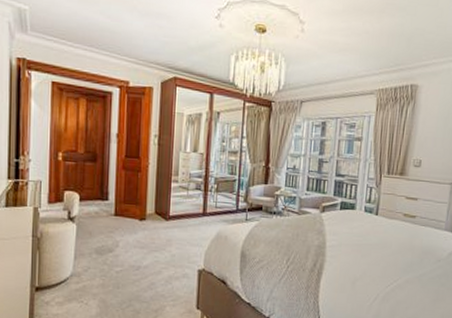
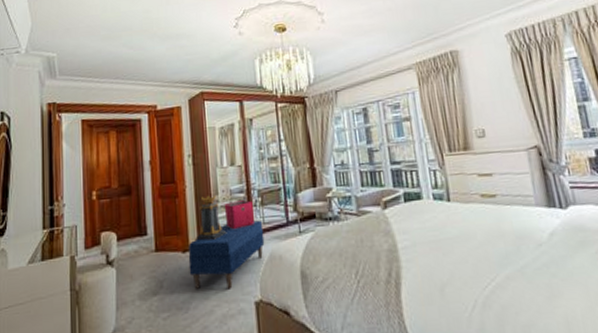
bench: none [143,202,215,257] -> present [188,220,265,290]
pedestal: none [153,174,182,214] -> present [195,194,227,241]
storage bin: none [182,184,209,209] -> present [224,200,254,230]

